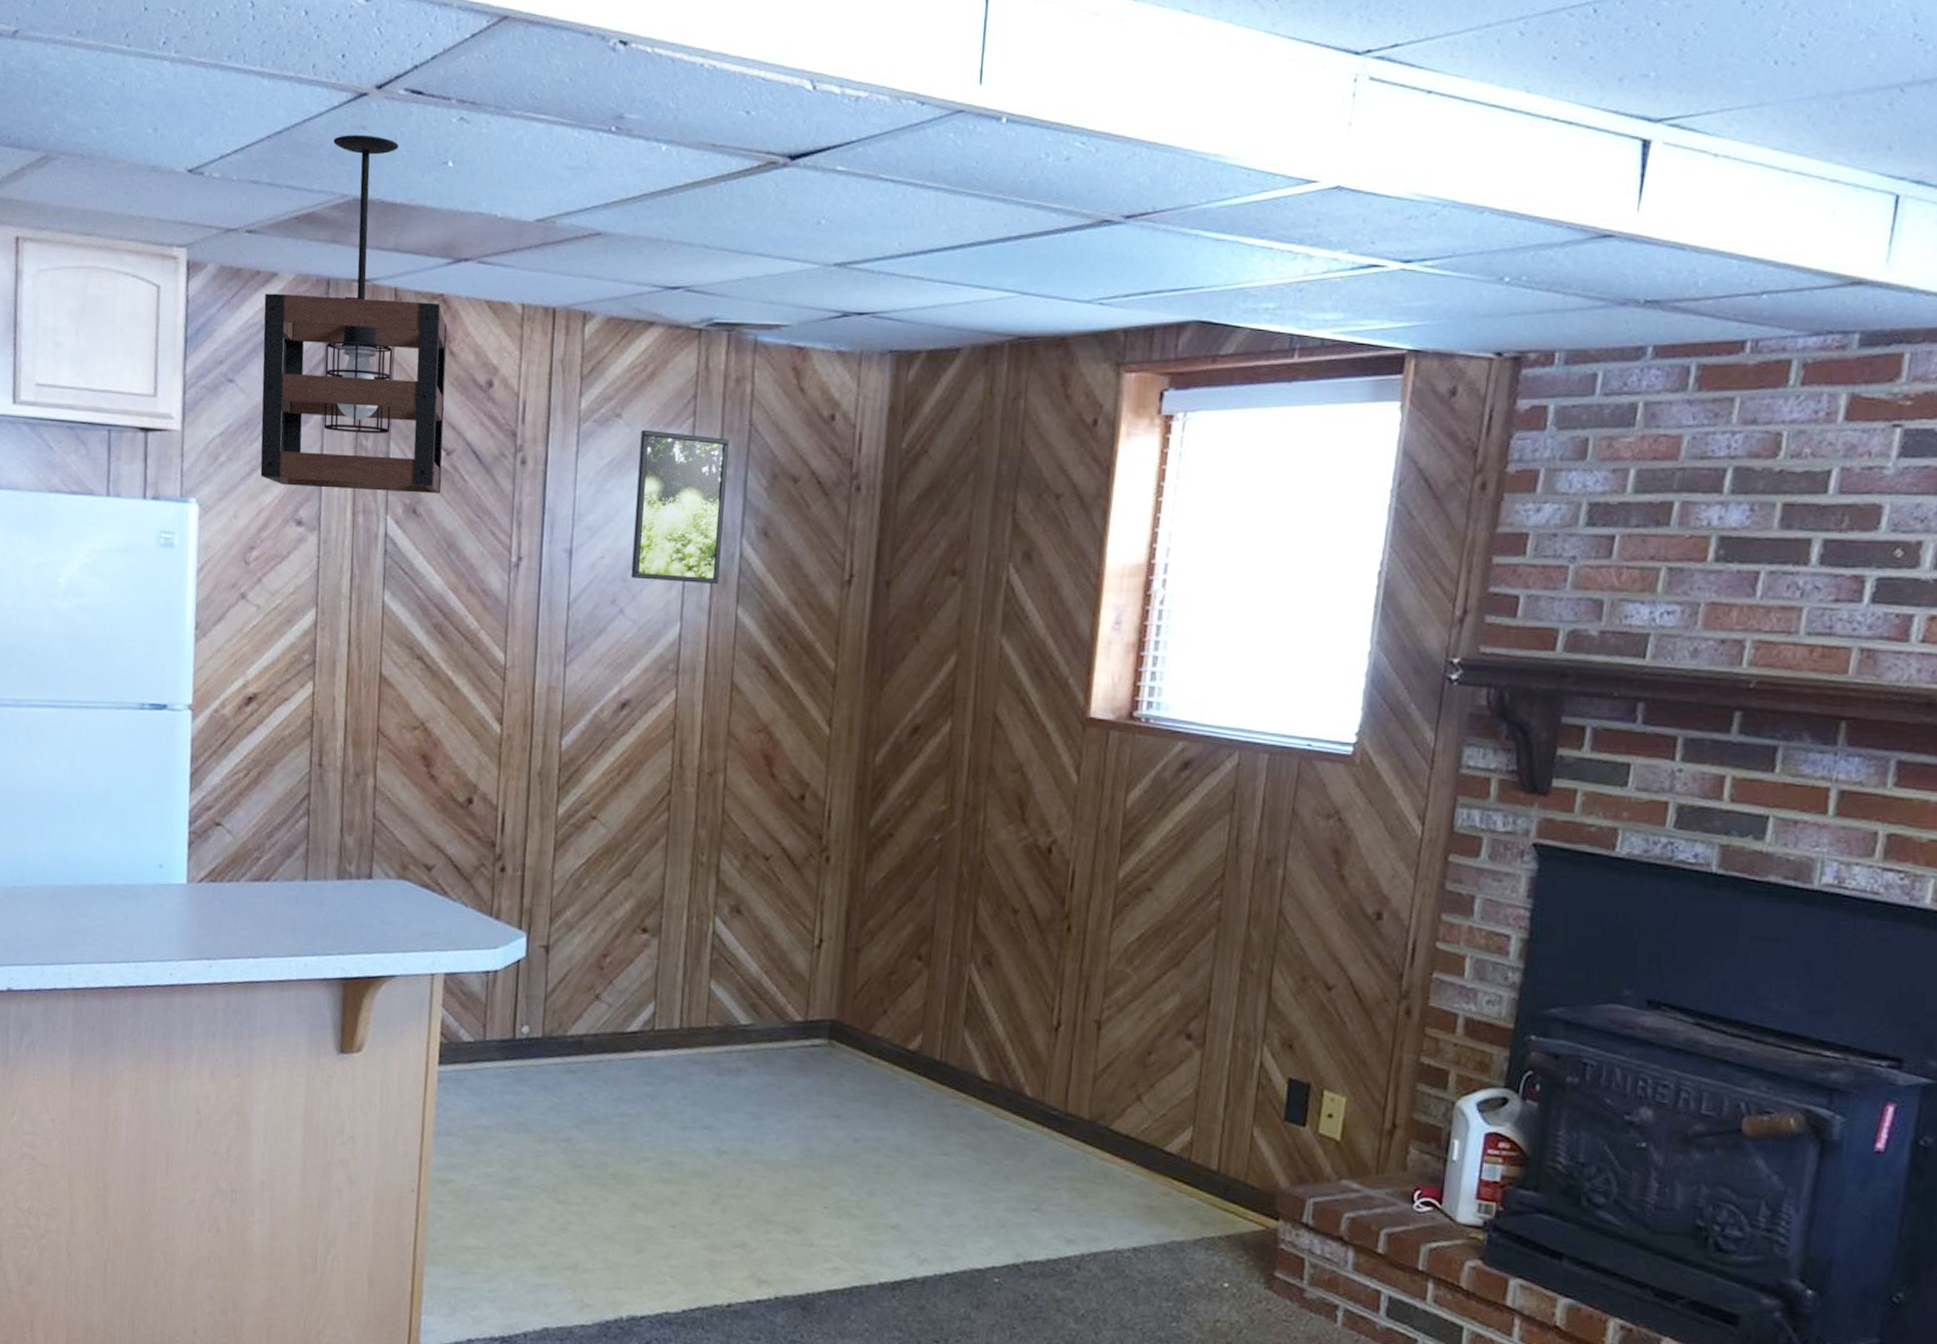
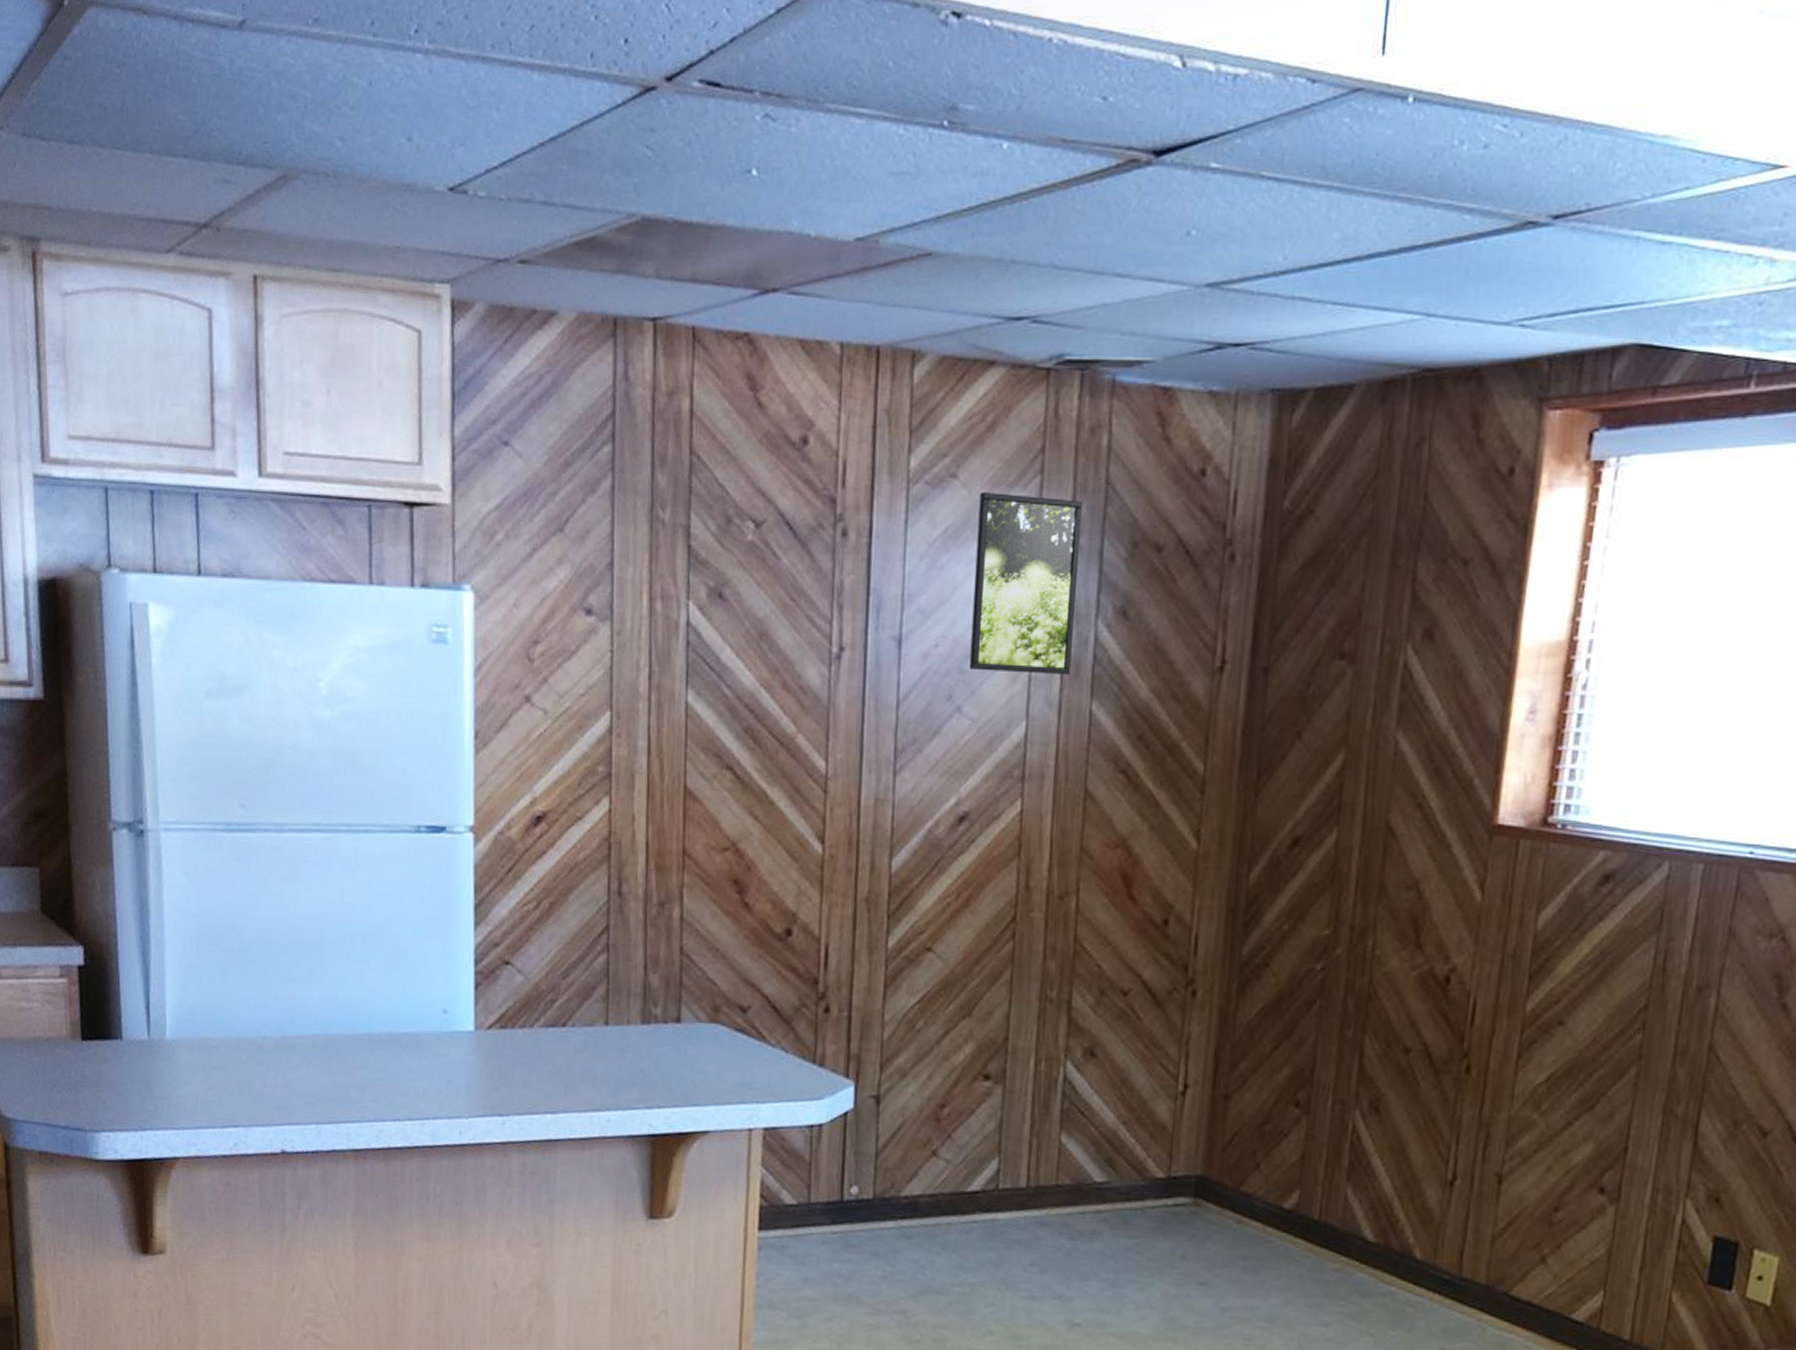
pendant light: present [260,135,448,494] -> none [541,139,755,574]

